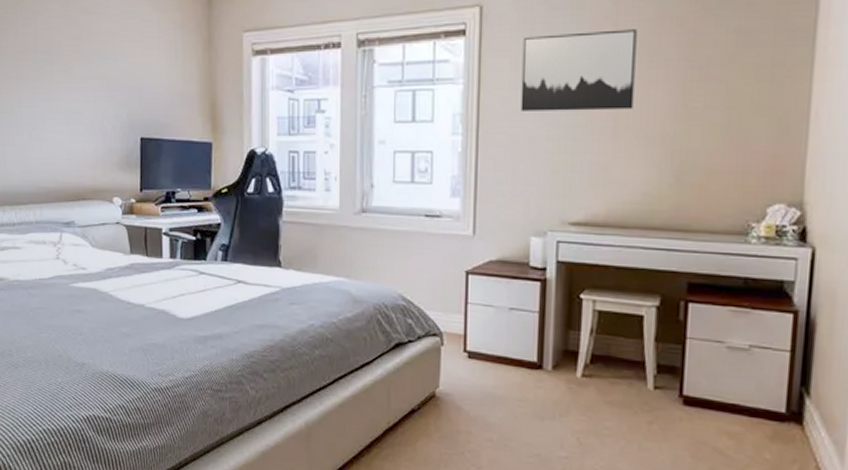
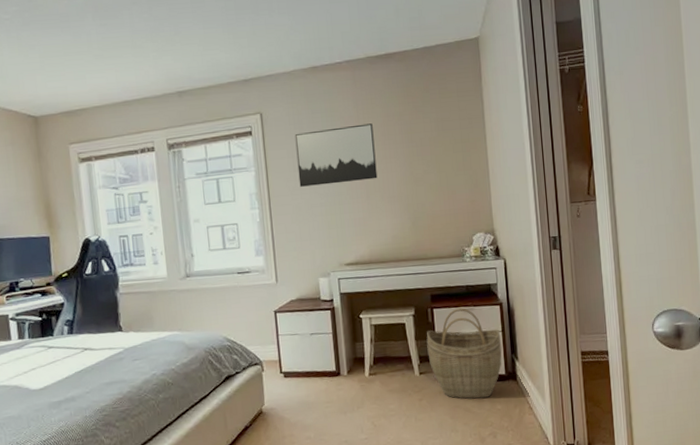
woven basket: none [670,308,788,441] -> present [426,308,502,400]

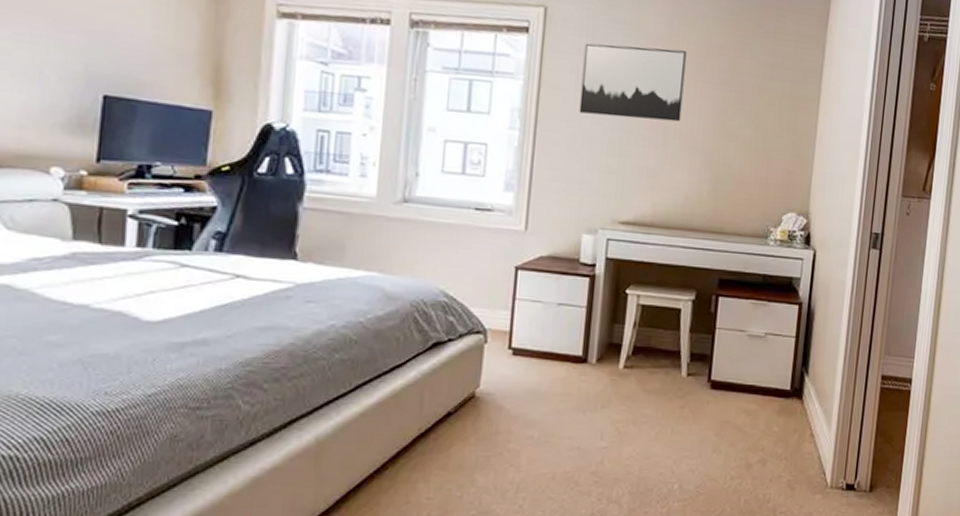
woven basket: present [426,308,502,400] -> none [702,301,793,417]

